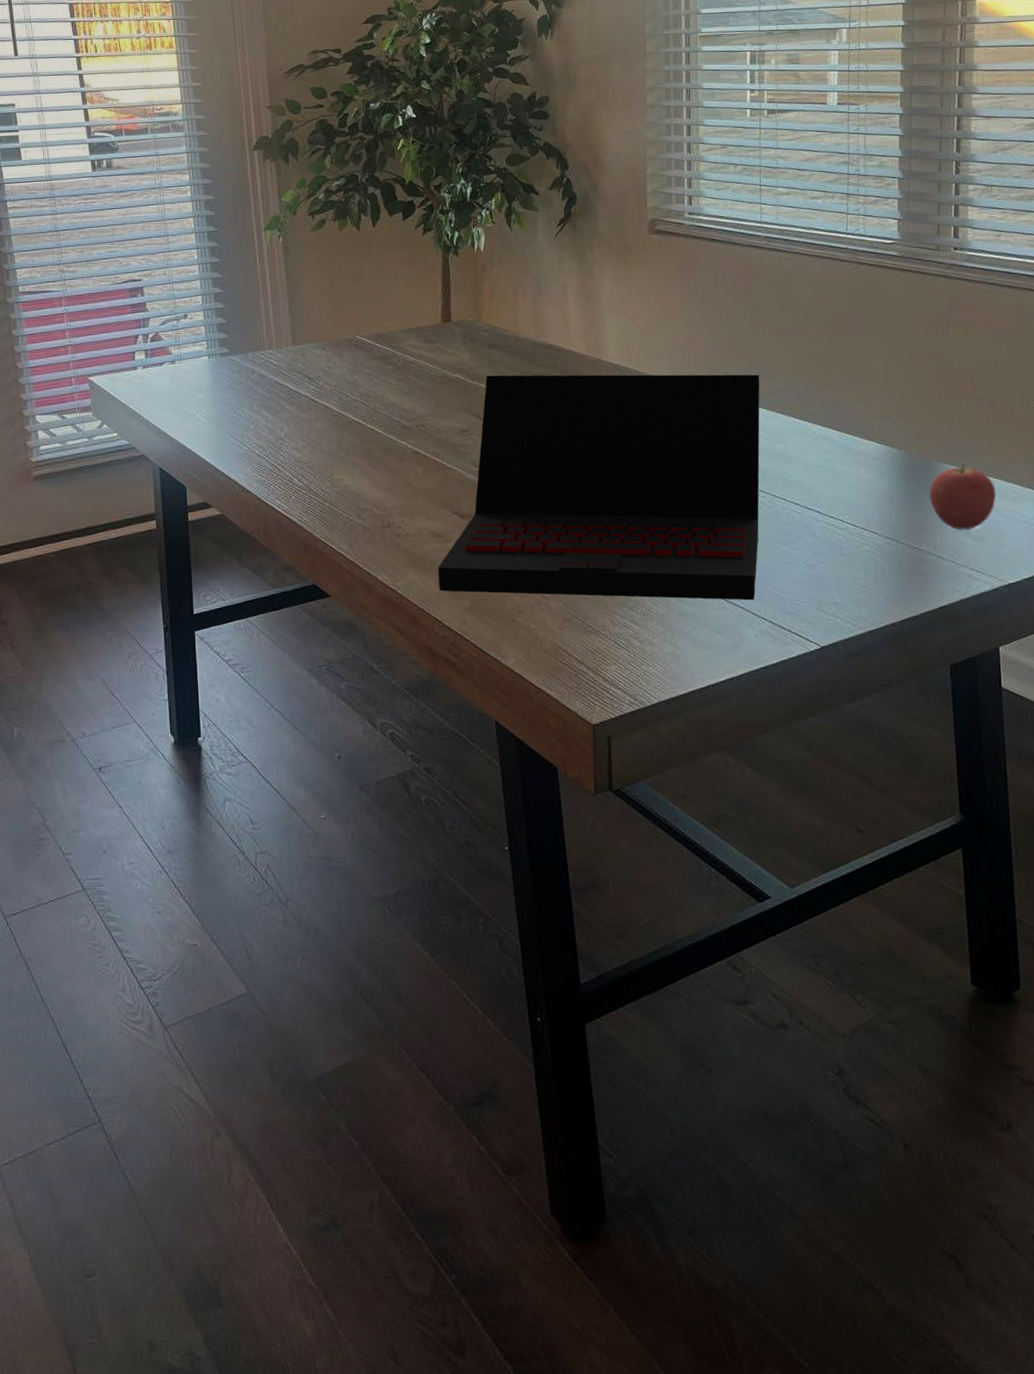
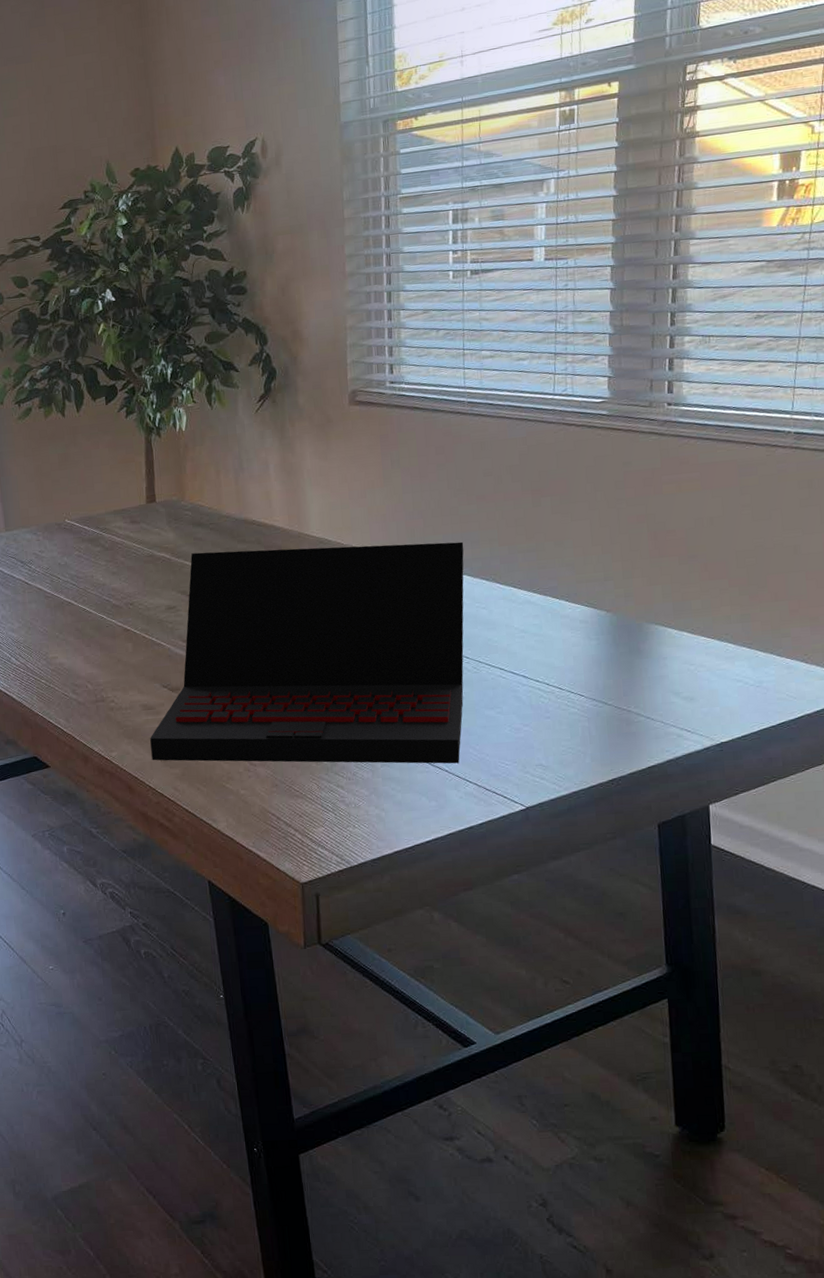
apple: present [929,463,996,531] -> none [638,623,709,691]

